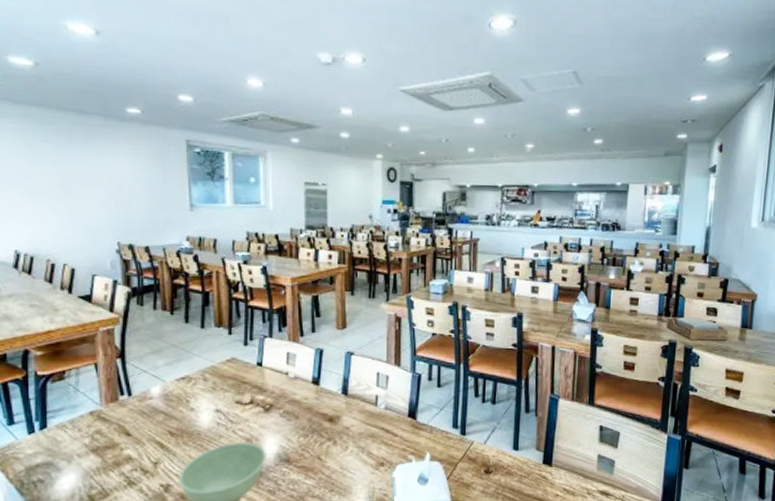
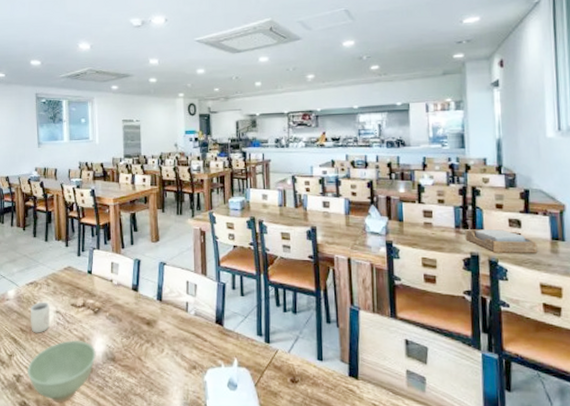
mug: none [181,399,209,436] -> present [30,301,51,333]

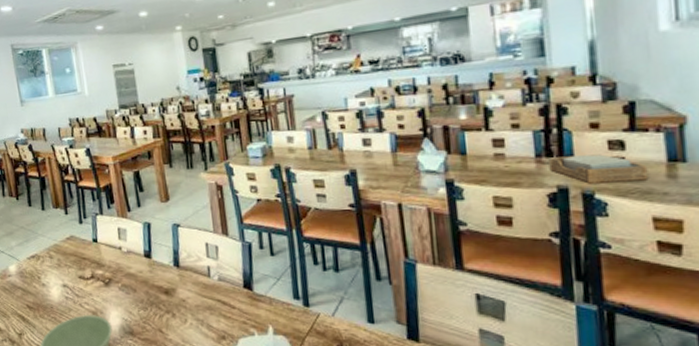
mug: present [30,301,51,333] -> none [35,275,58,310]

